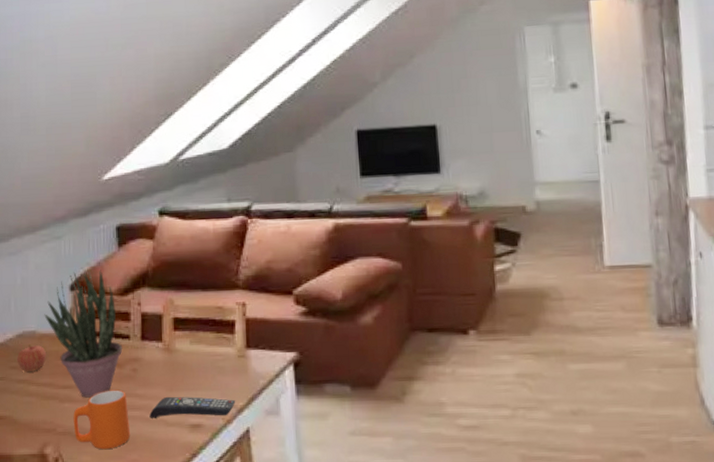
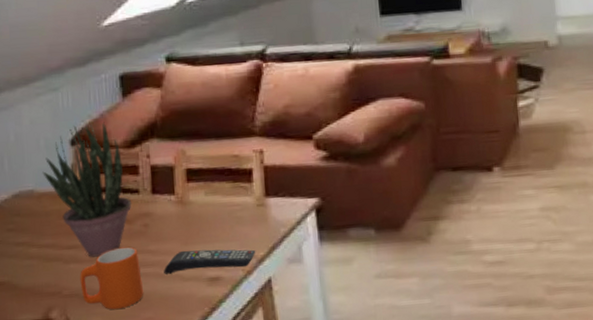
apple: present [17,344,47,373] -> none [14,205,48,235]

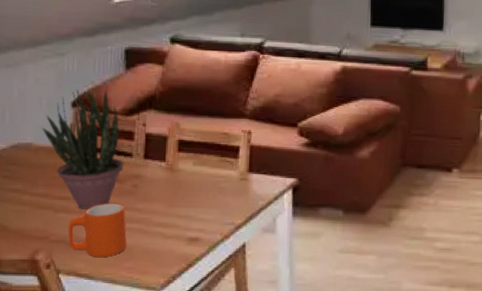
remote control: present [164,249,256,274] -> none [148,212,235,232]

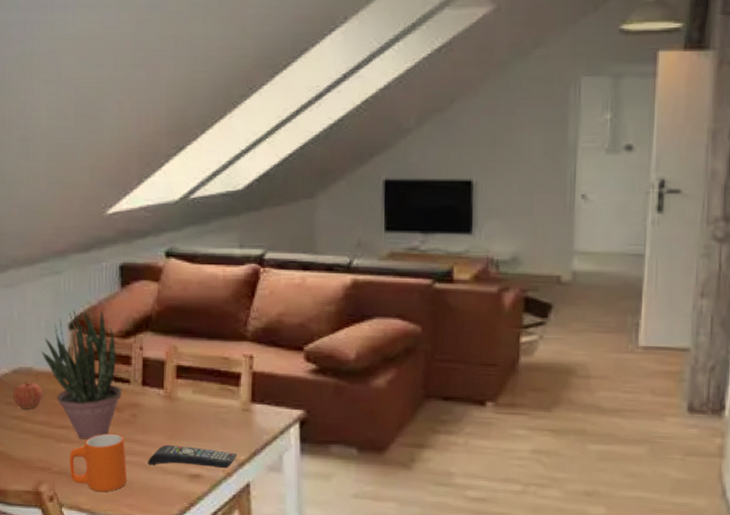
apple: none [10,156,43,183] -> present [13,381,43,410]
remote control: none [148,212,235,232] -> present [148,444,238,469]

